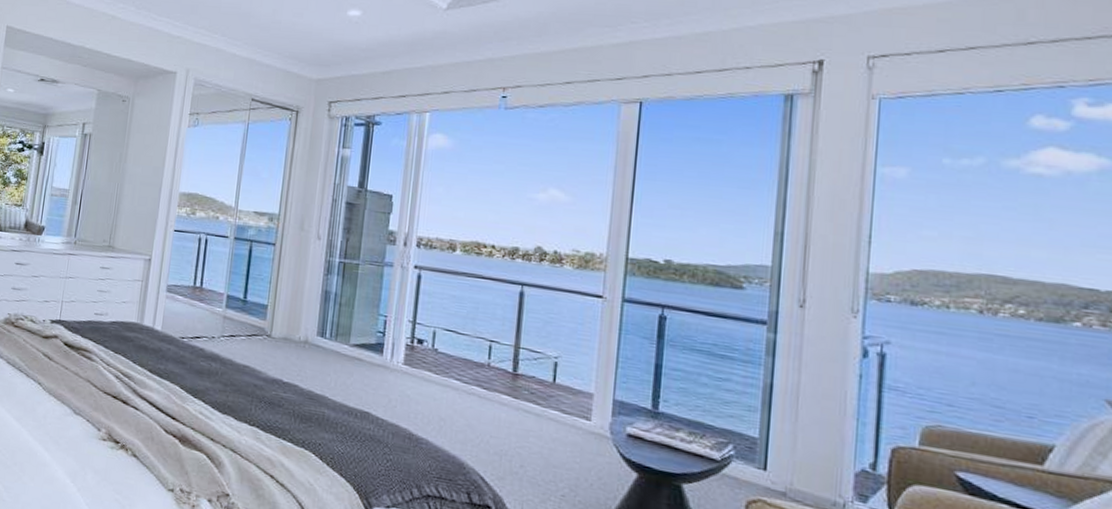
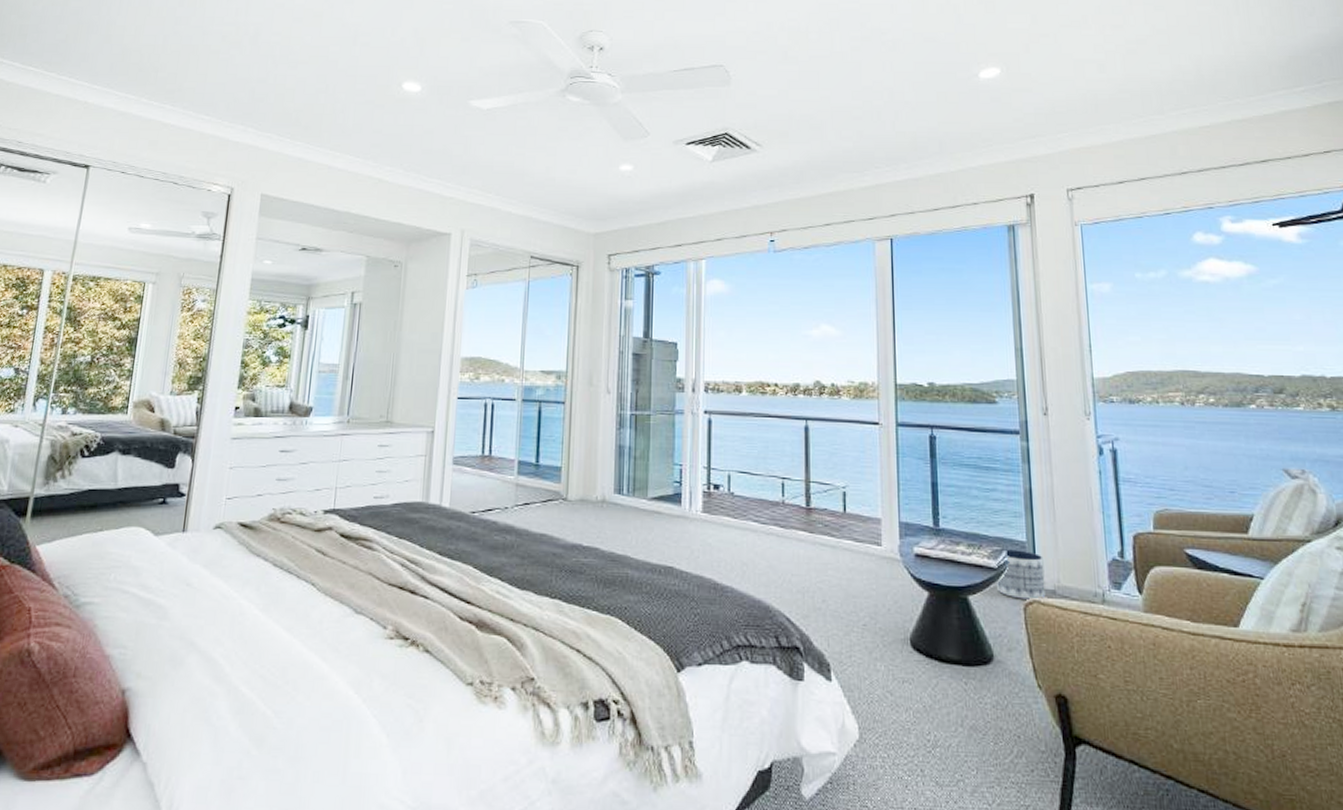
planter: none [717,443,777,500] -> present [997,549,1046,600]

